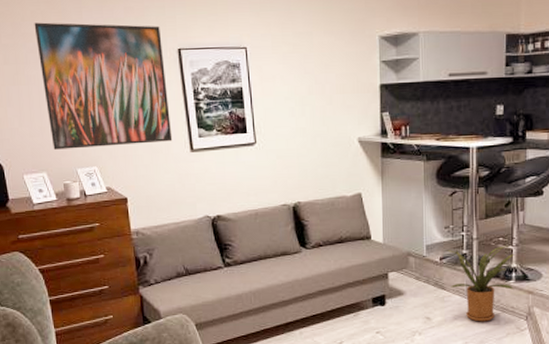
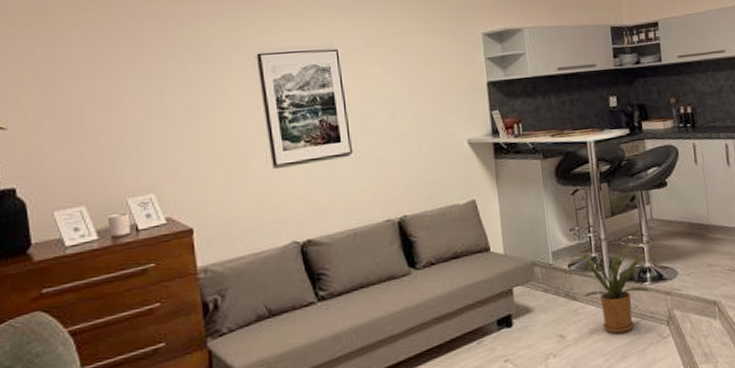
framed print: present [34,22,173,150] -> none [78,30,251,177]

